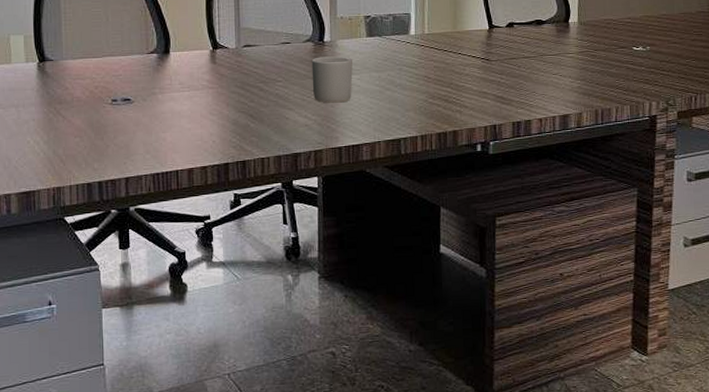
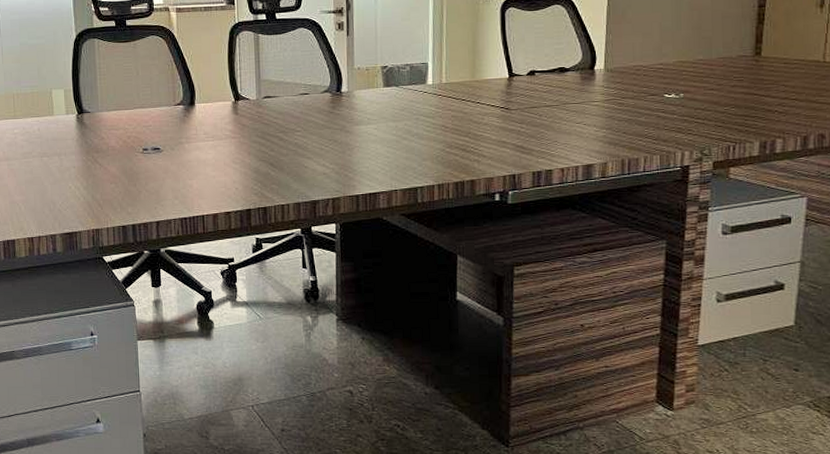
mug: present [311,56,353,103] -> none [329,106,370,152]

